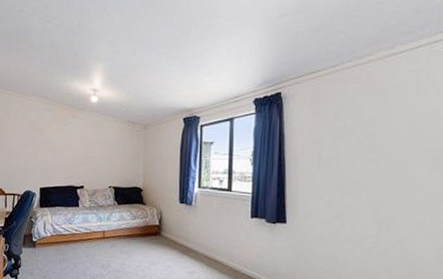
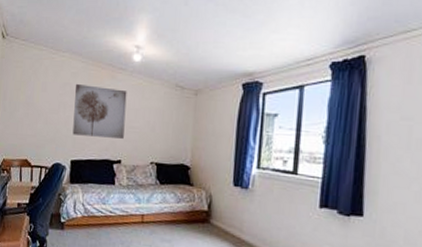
wall art: none [41,123,87,167] -> present [72,84,127,139]

